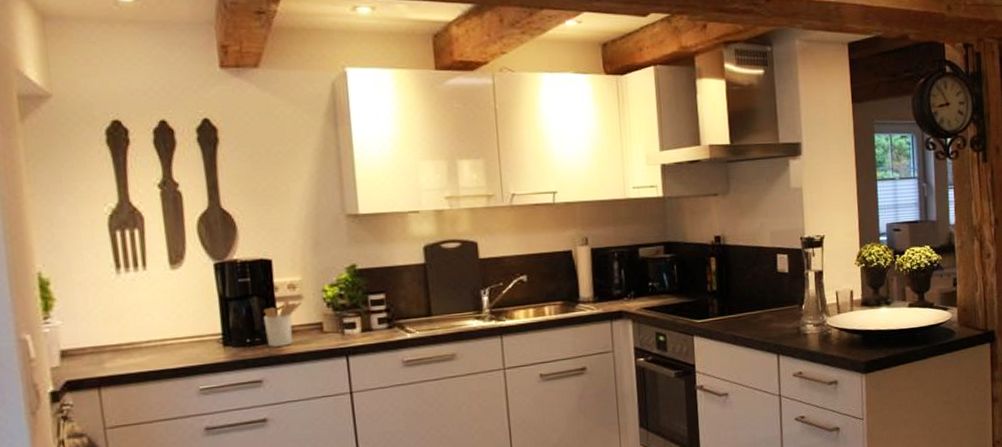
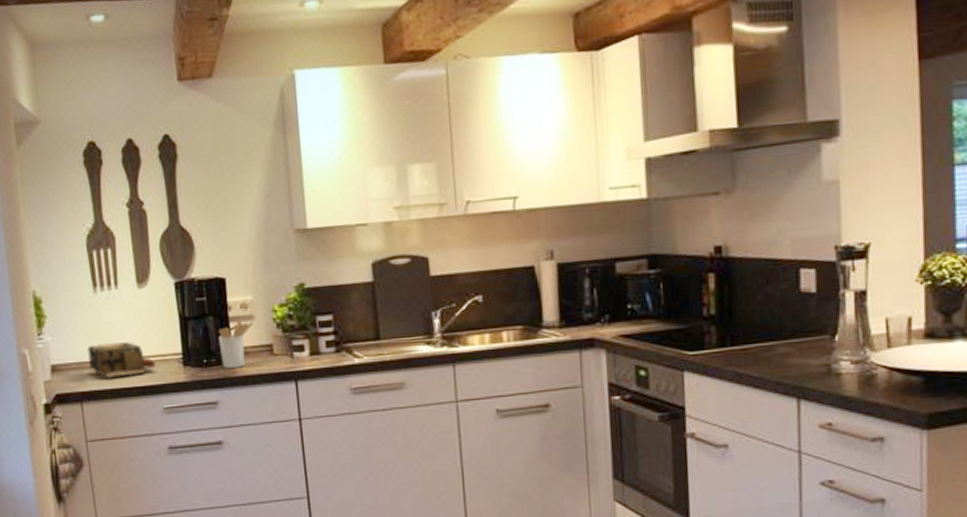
typewriter: none [108,324,191,362] -> present [88,342,155,379]

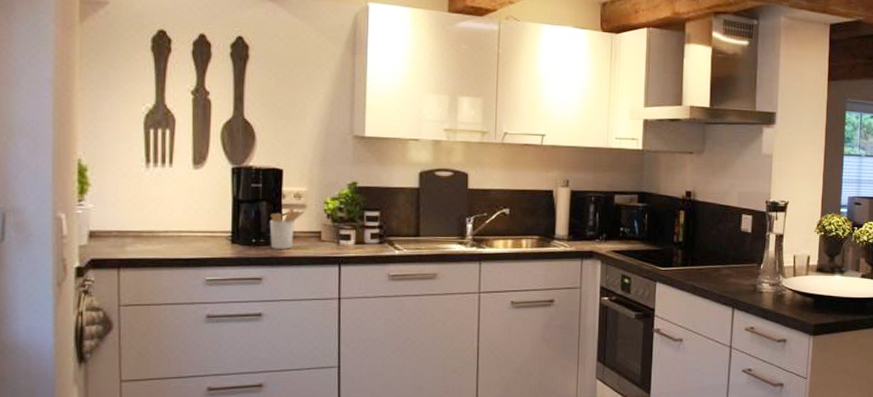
typewriter: present [88,342,155,379] -> none [131,215,203,249]

